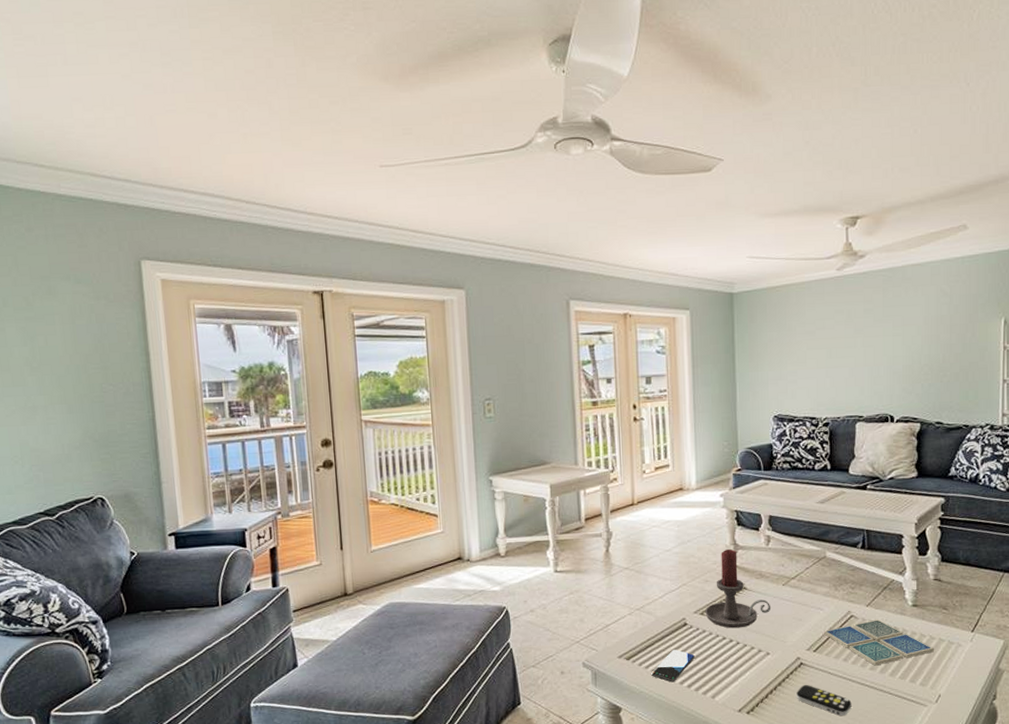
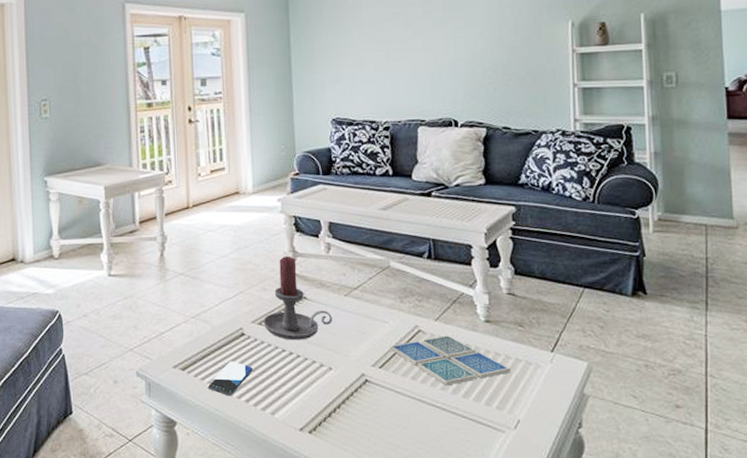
remote control: present [796,684,852,716] -> none [362,403,422,440]

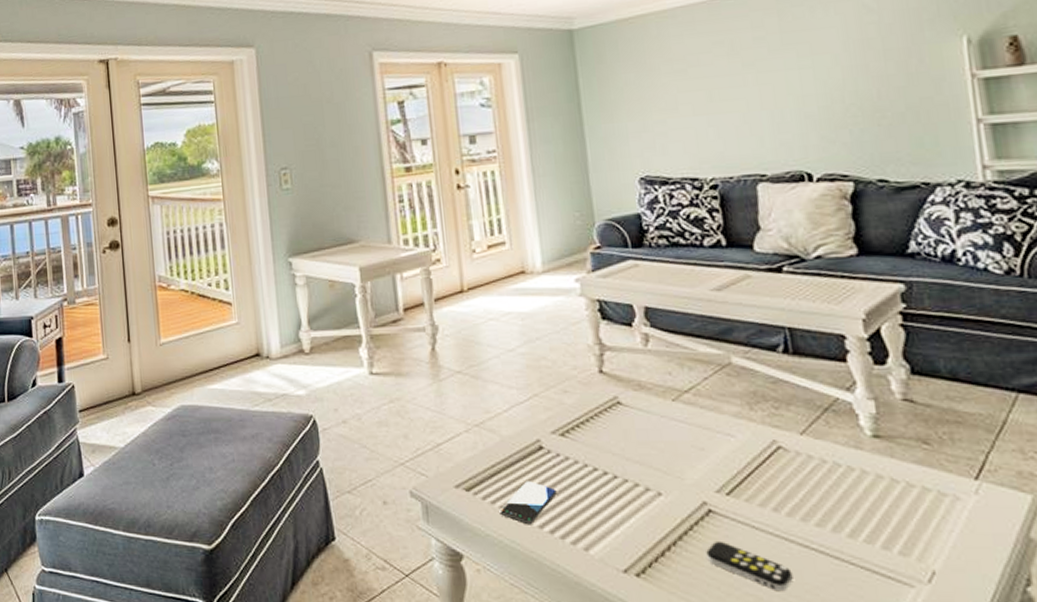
candle holder: present [263,255,333,340] -> none [566,349,659,457]
remote control: none [362,403,422,440] -> present [706,540,793,592]
drink coaster: present [390,335,510,386] -> none [739,454,916,521]

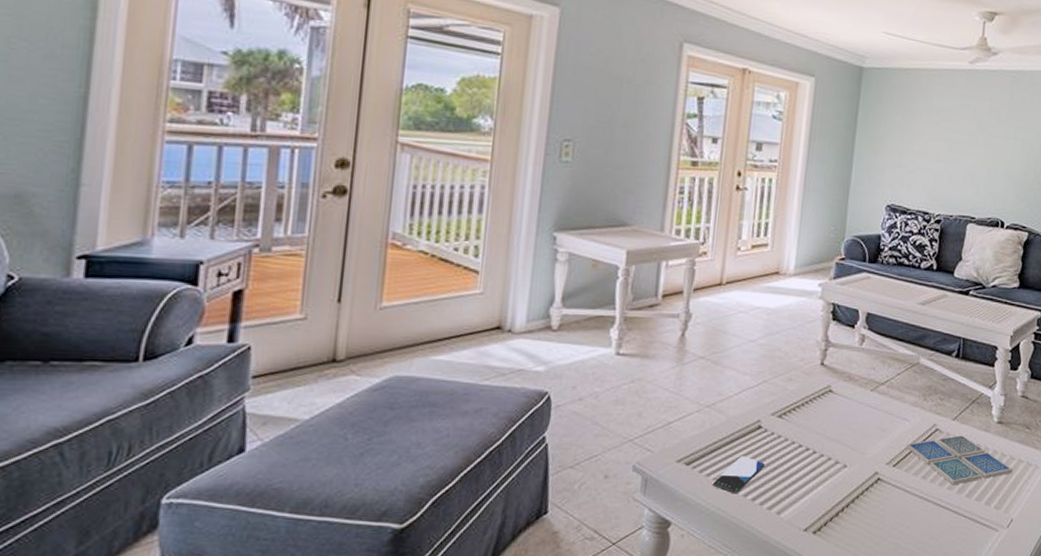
remote control: present [706,540,793,592] -> none [868,502,925,540]
drink coaster: none [739,454,916,521] -> present [906,435,1012,485]

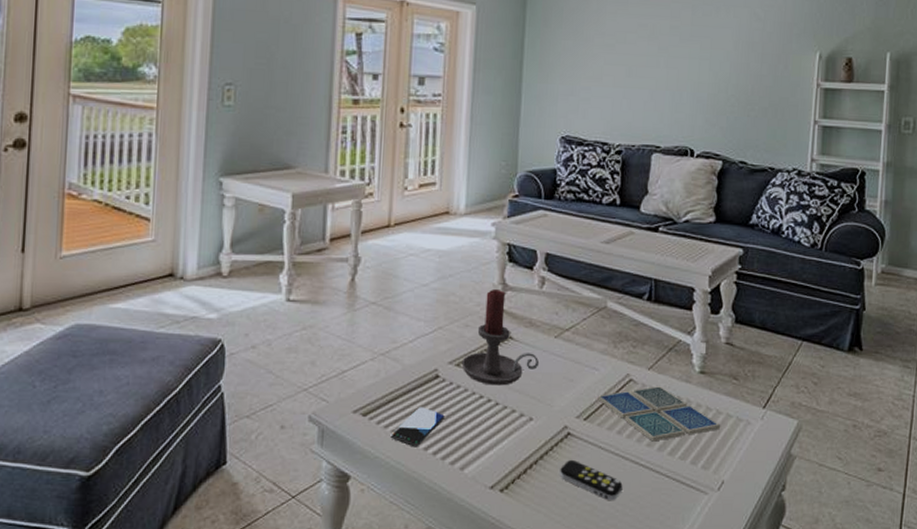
candle holder: none [783,345,856,435] -> present [461,288,540,386]
remote control: none [868,502,925,540] -> present [560,459,623,501]

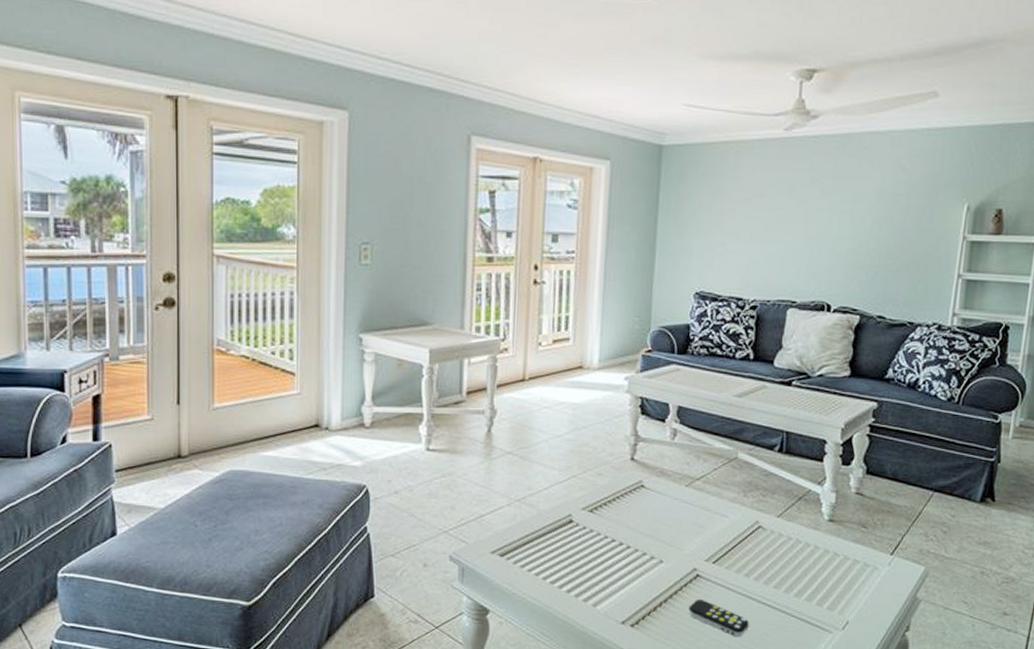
smartphone: present [390,407,445,448] -> none [527,549,578,586]
candle holder: present [461,288,540,386] -> none [594,440,670,531]
drink coaster: present [598,386,720,442] -> none [727,533,847,584]

